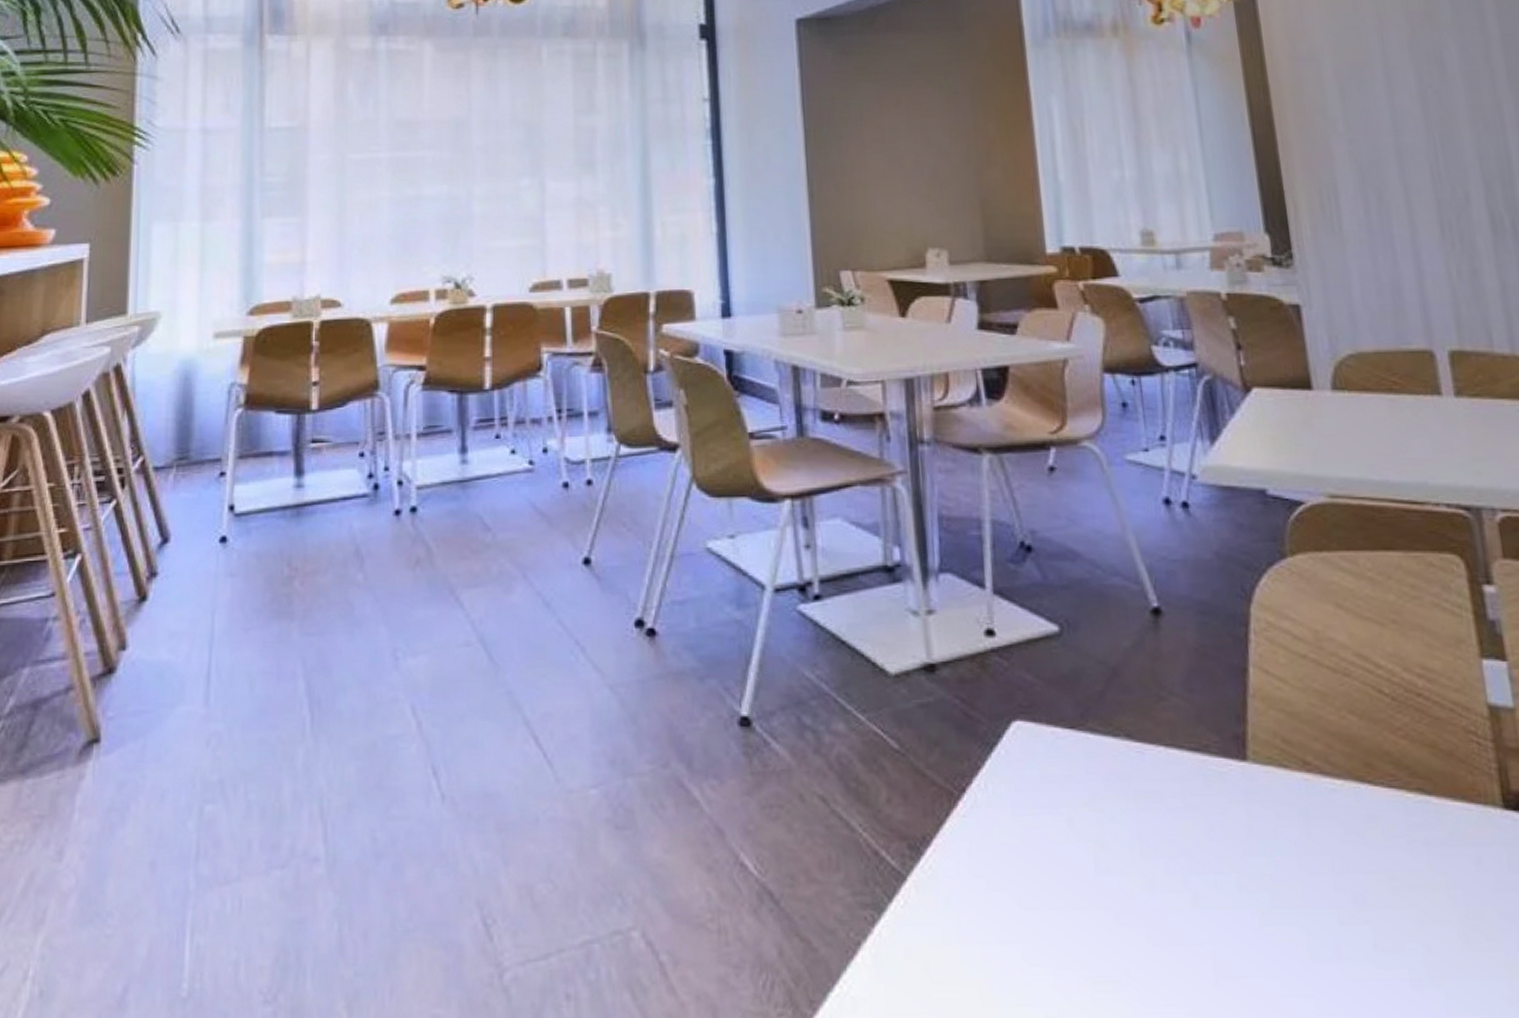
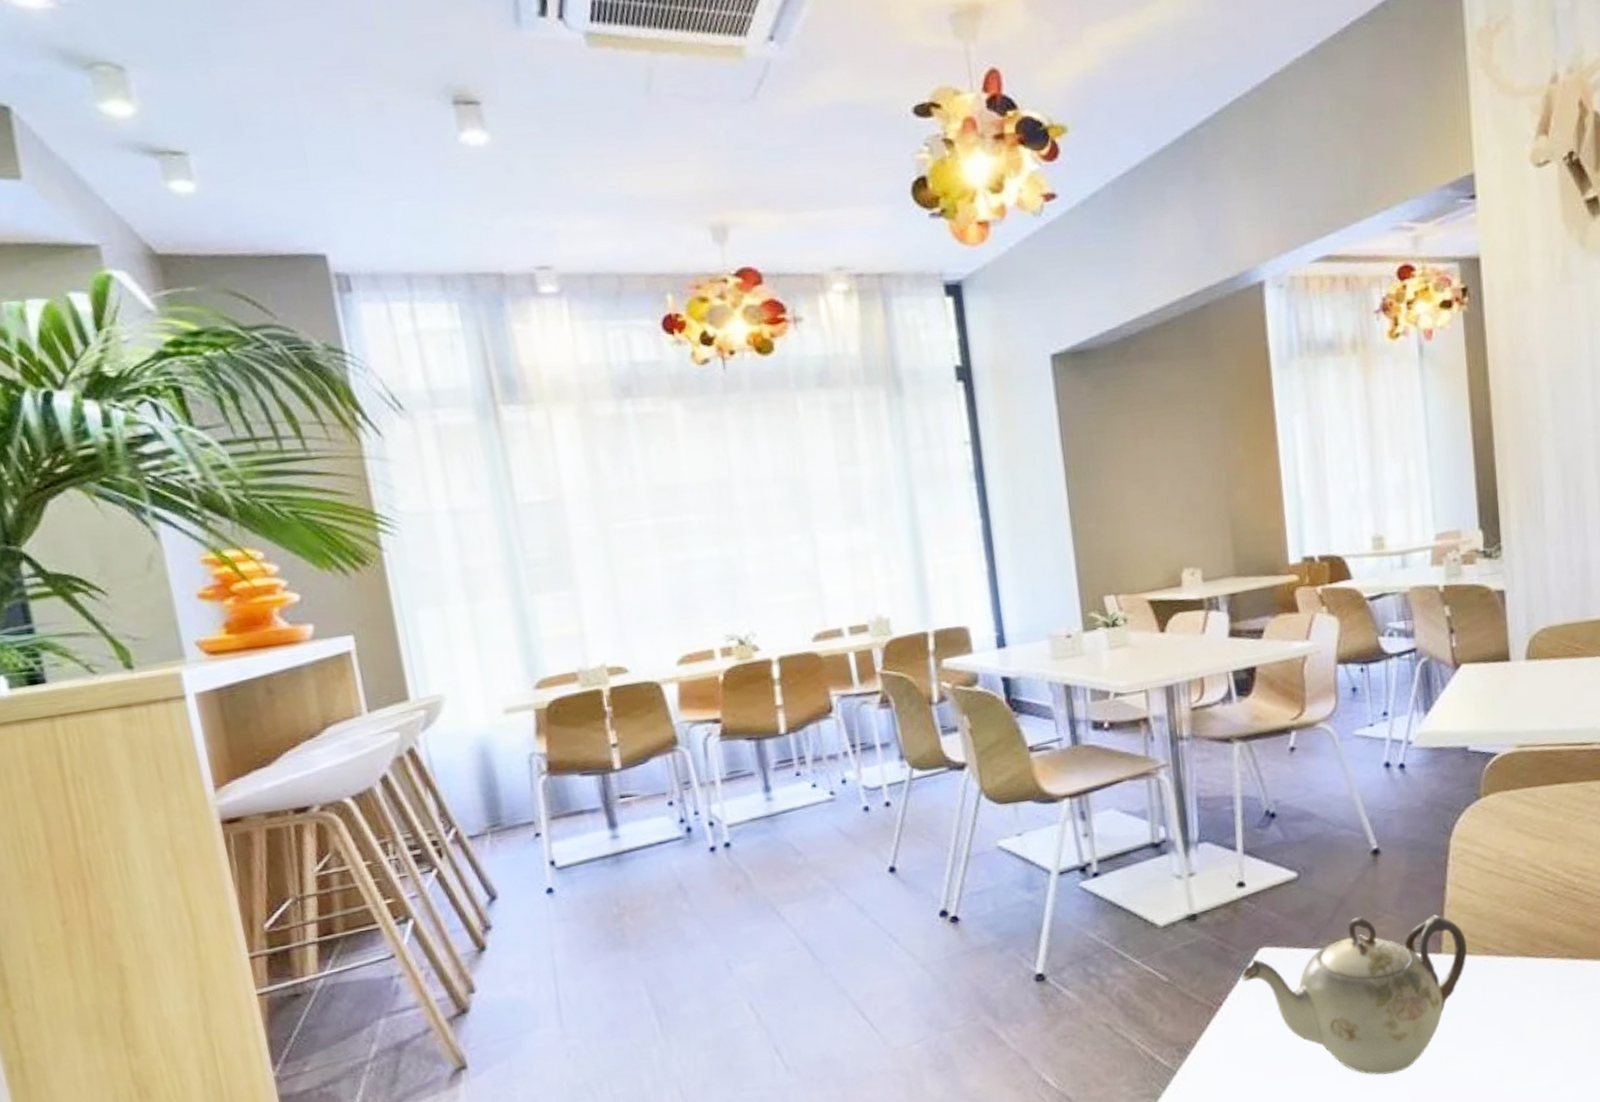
teapot: none [990,696,1281,925] -> present [1241,914,1468,1075]

